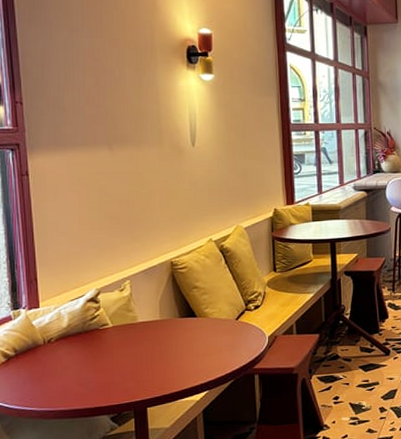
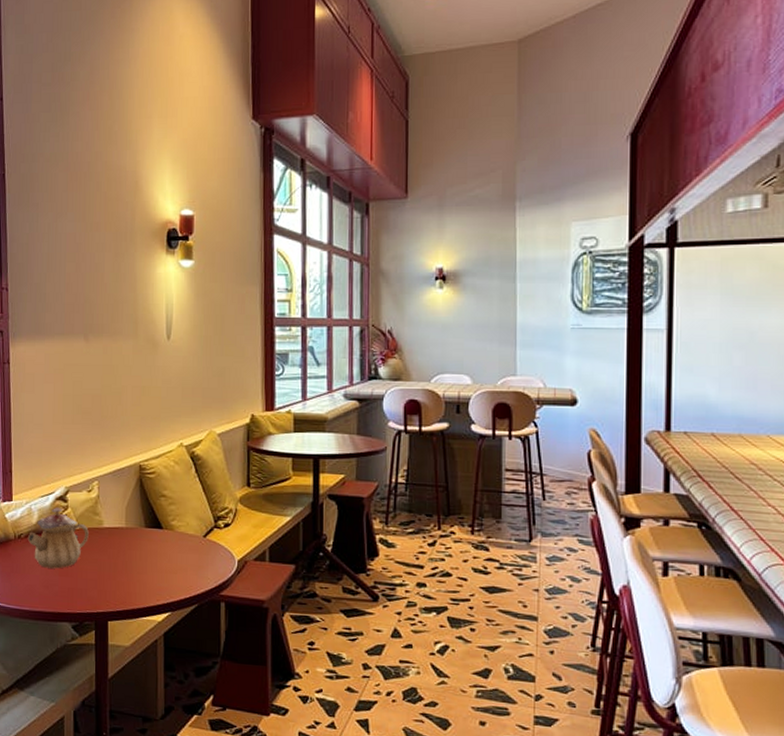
teapot: none [58,308,123,368] -> present [27,506,89,569]

